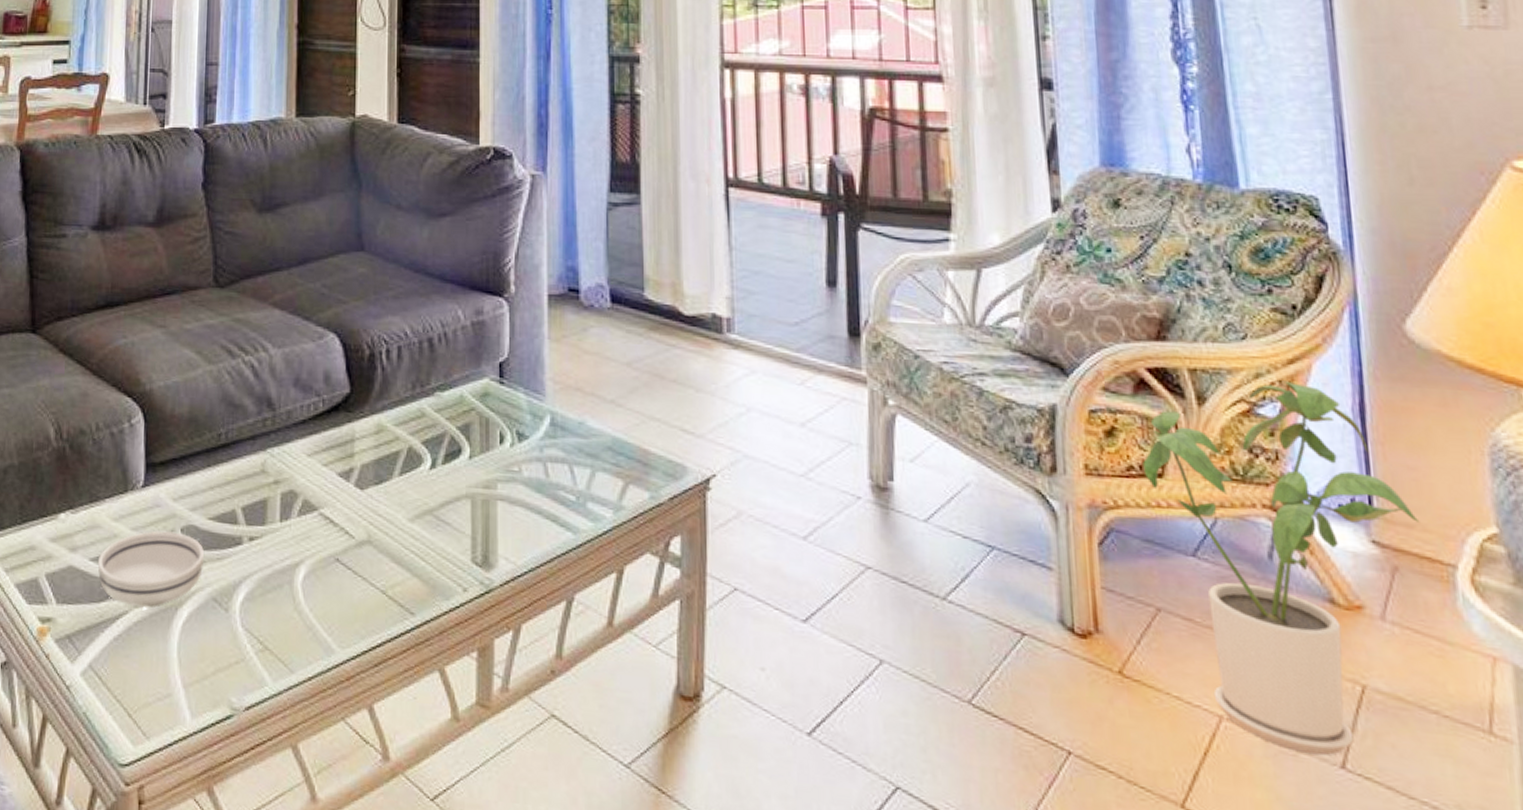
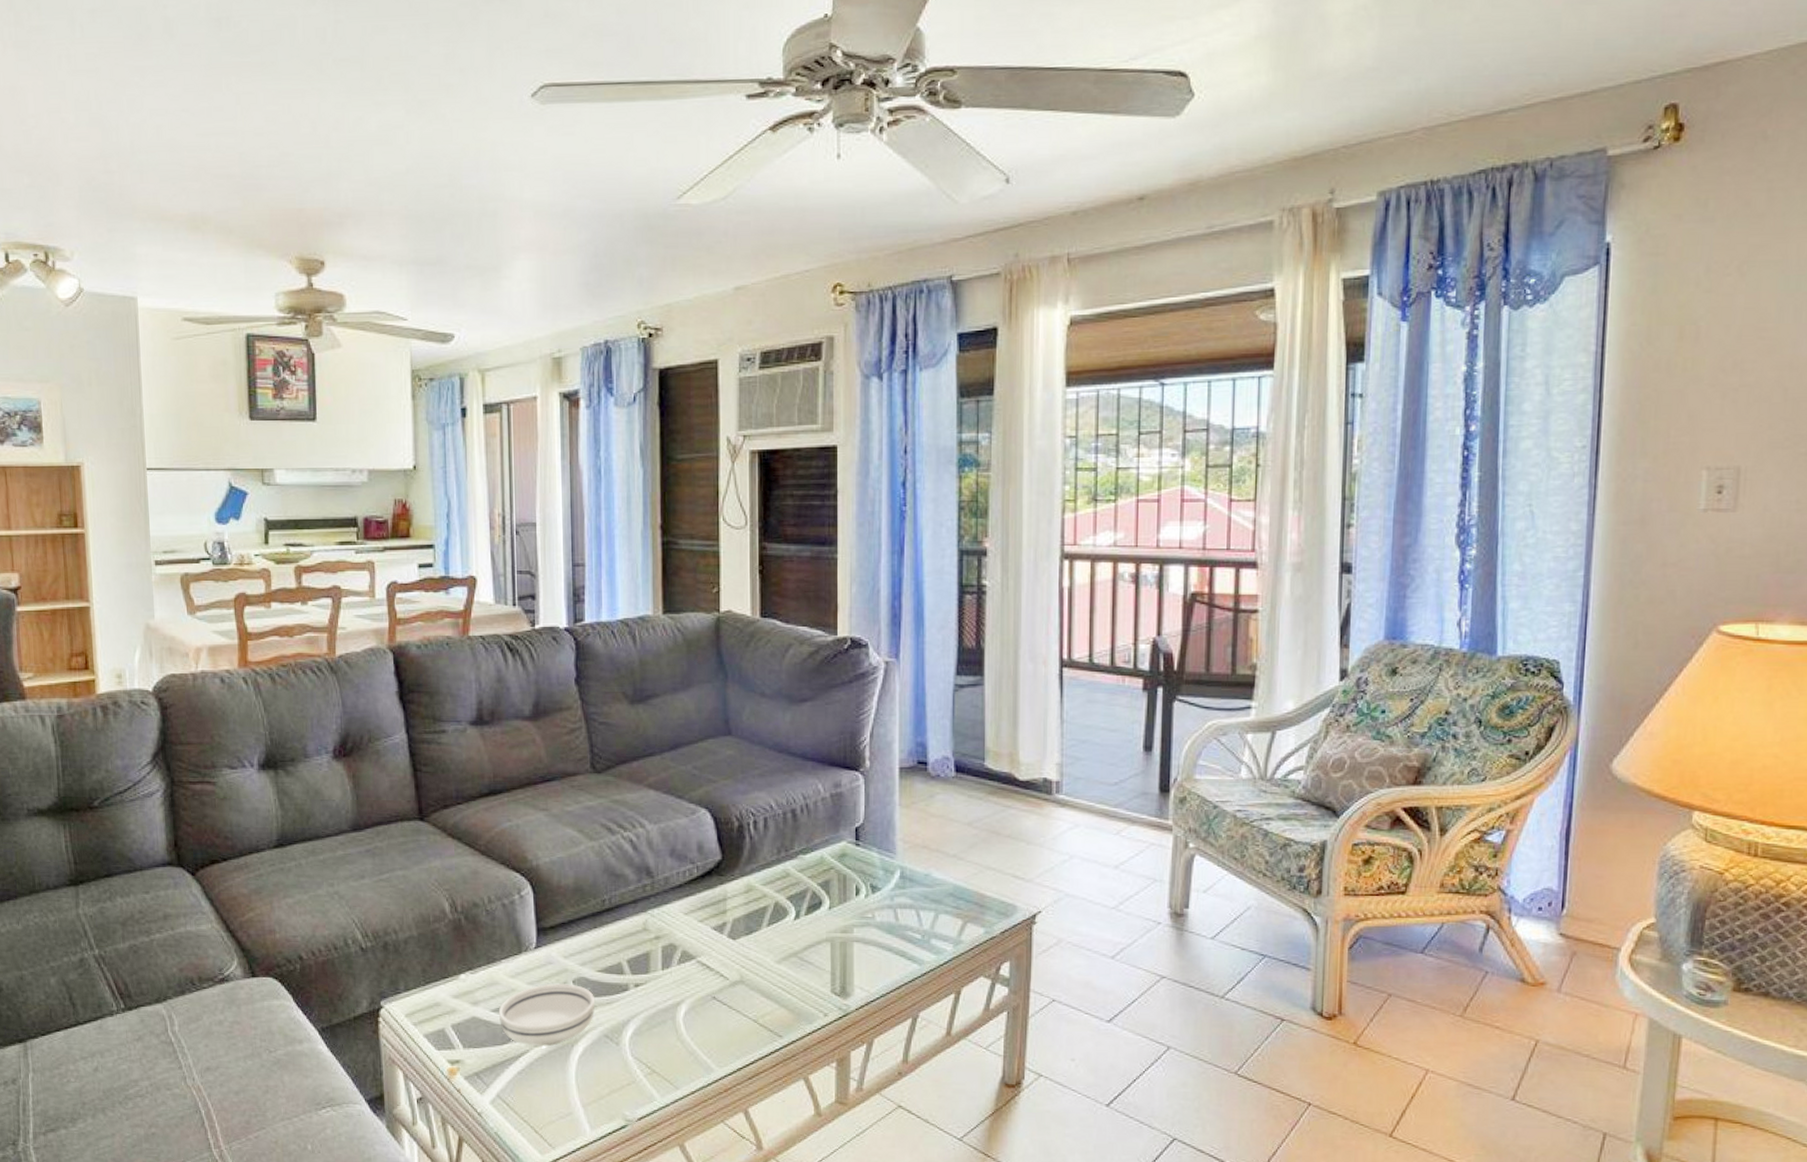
house plant: present [1143,382,1420,755] -> none [1390,814,1598,1092]

